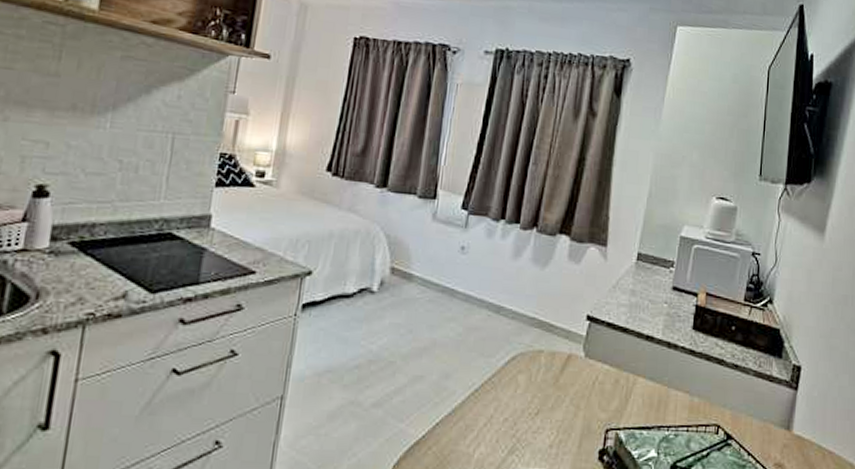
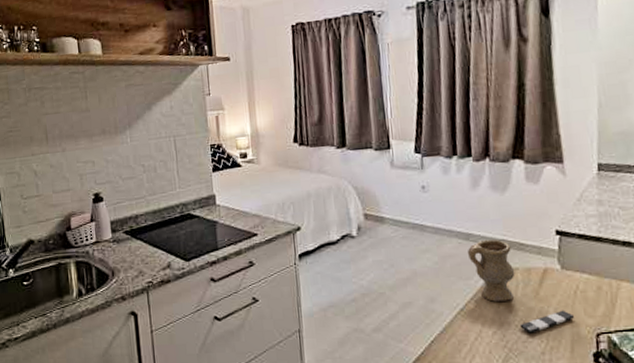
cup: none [495,315,588,424] -> present [468,239,574,334]

